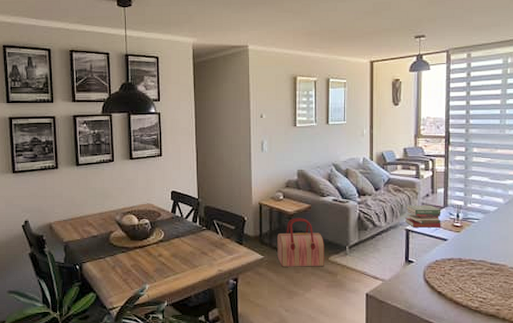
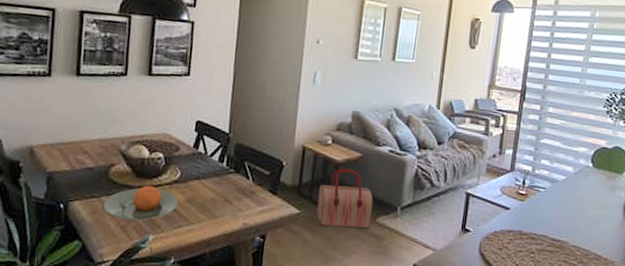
plate: none [108,246,165,274] -> present [103,185,179,221]
books: present [405,205,441,228] -> none [467,165,507,194]

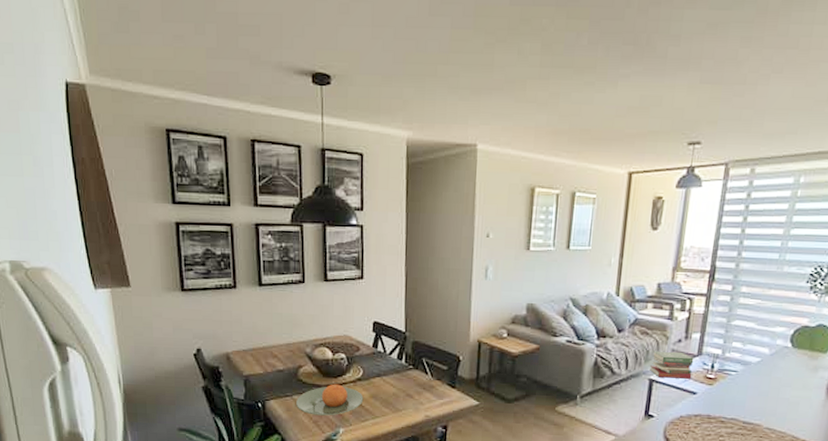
handbag: present [316,167,374,229] -> none [495,359,552,417]
books: none [467,165,507,194] -> present [650,351,694,379]

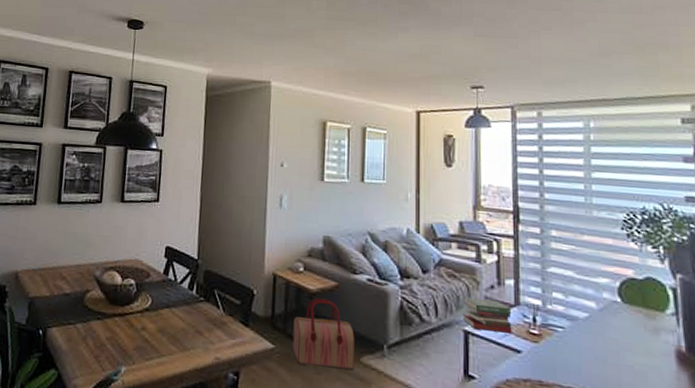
plate: present [296,384,364,416] -> none [78,313,150,351]
handbag: none [495,359,552,417] -> present [292,297,355,369]

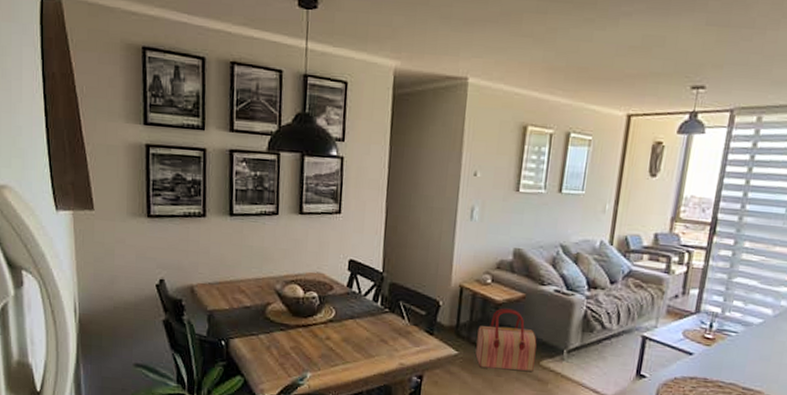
books: present [463,298,512,334] -> none [643,307,691,338]

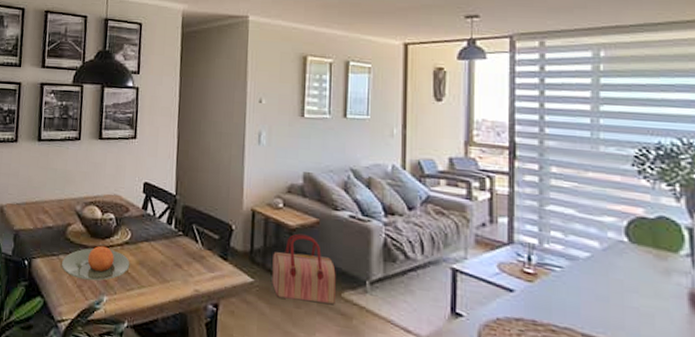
plate: none [262,324,335,359] -> present [62,245,130,281]

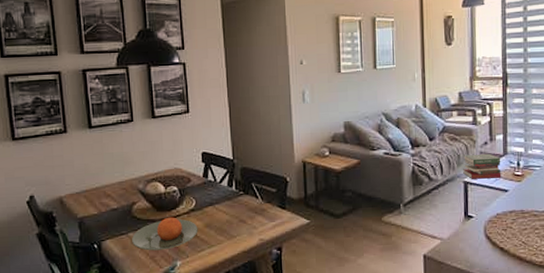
handbag: present [272,233,336,304] -> none [324,175,377,231]
books: none [451,235,505,272] -> present [463,153,502,179]

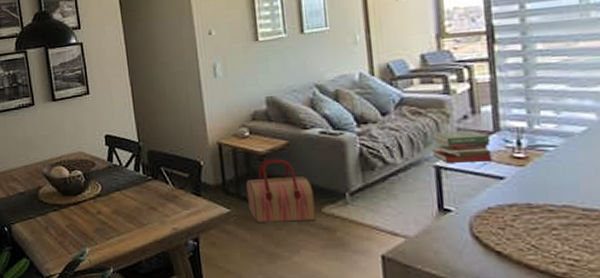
plate: present [132,217,198,251] -> none [40,202,106,236]
handbag: none [324,175,377,231] -> present [246,158,316,223]

